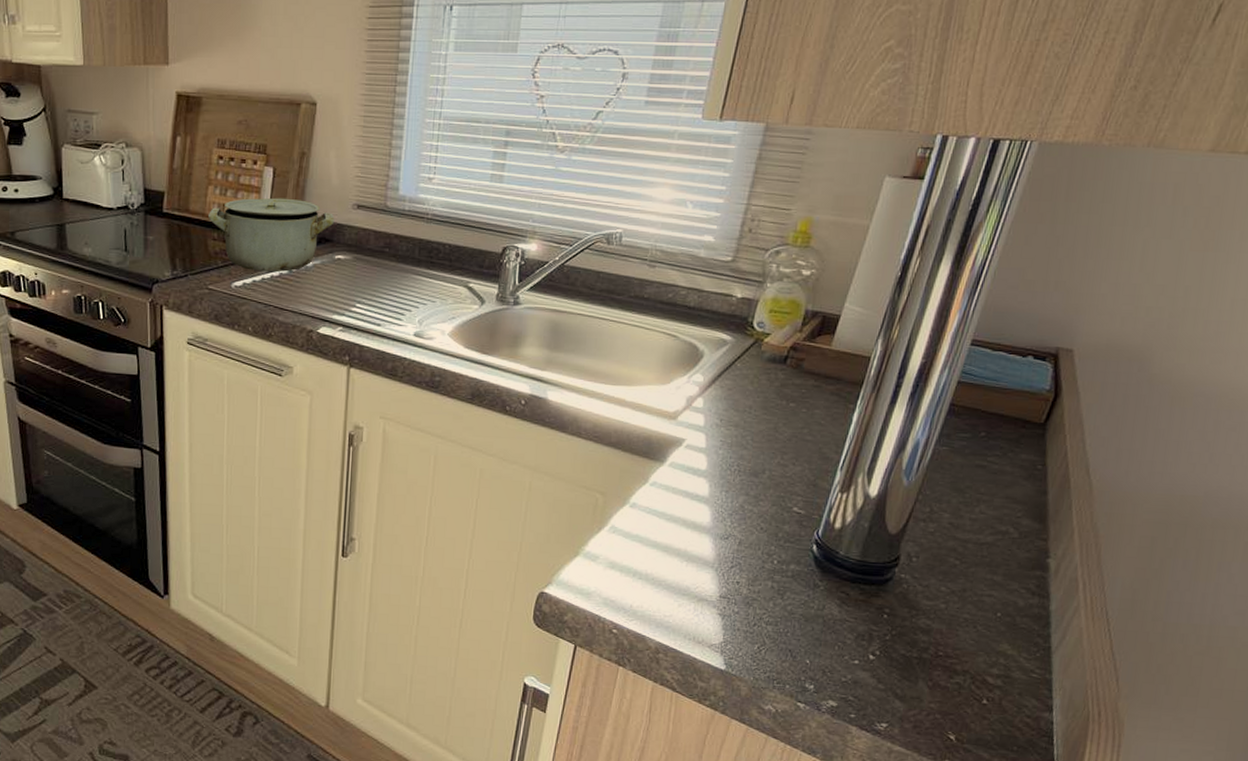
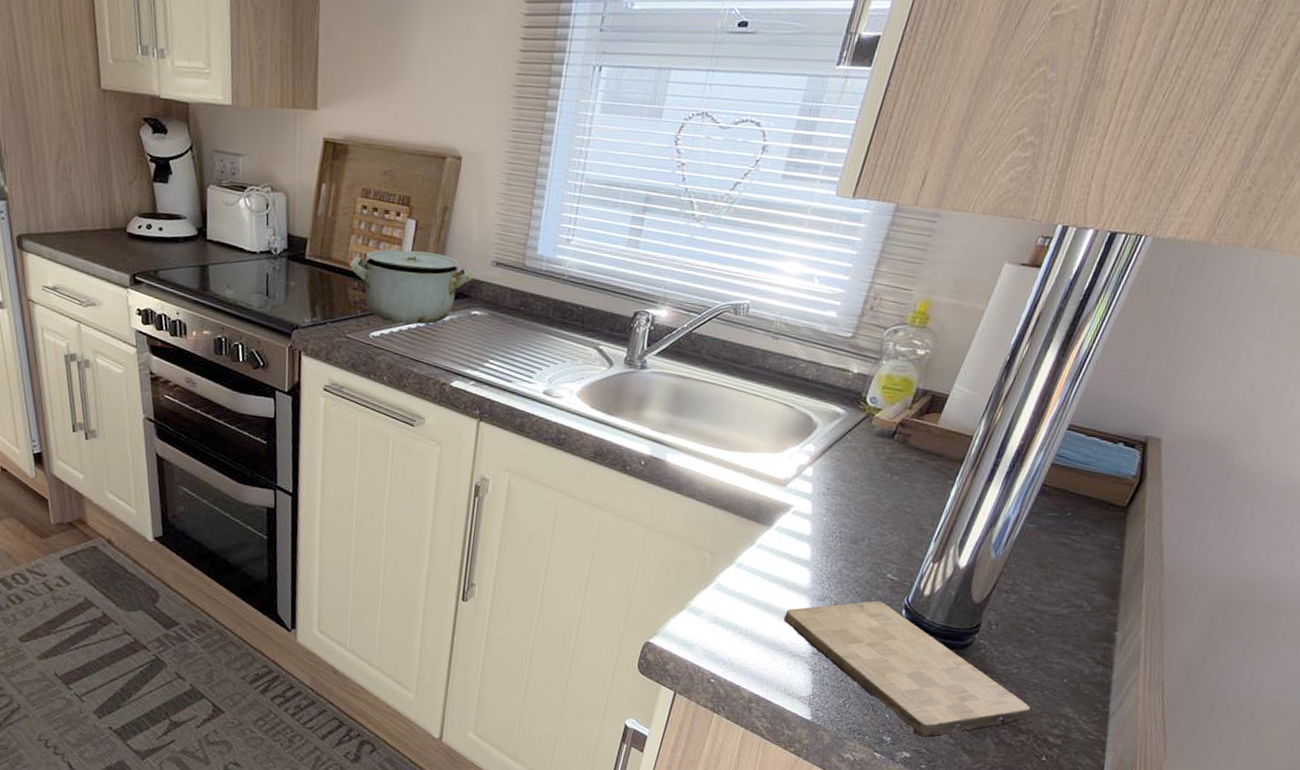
cutting board: none [686,536,964,683] -> present [784,600,1031,737]

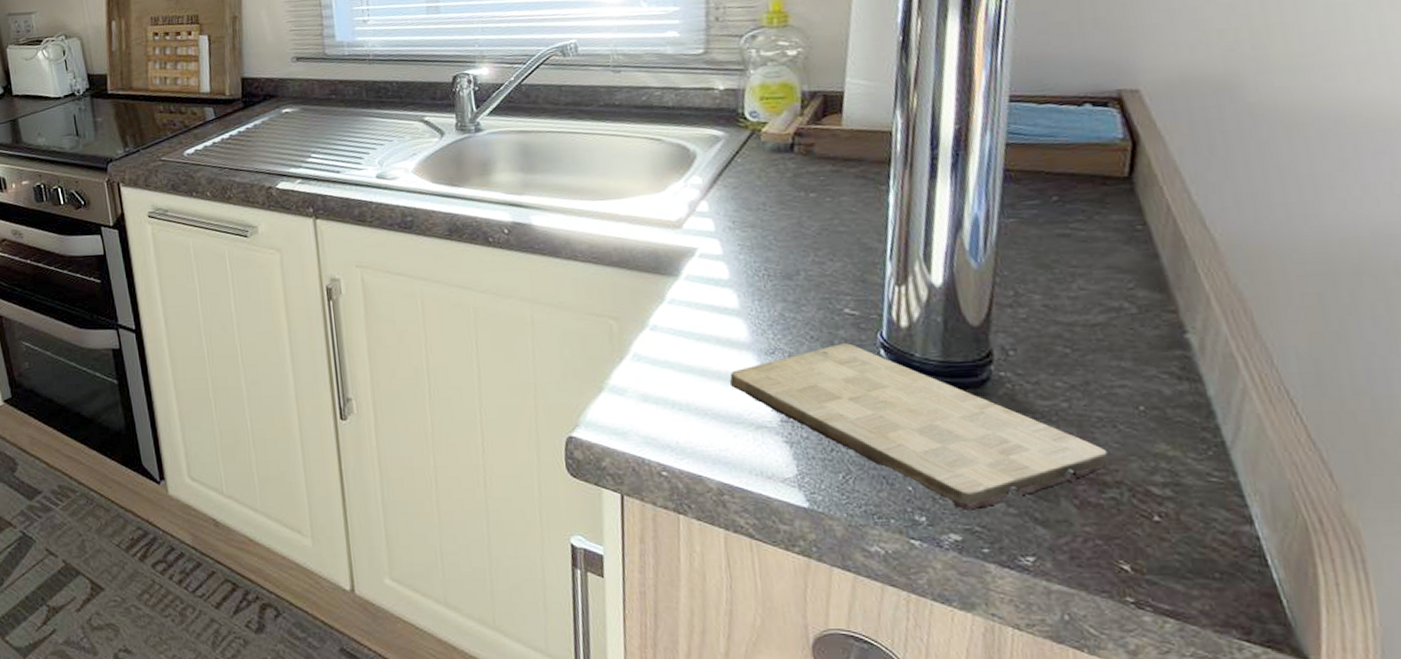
cooking pot: present [350,249,473,325] -> none [152,61,276,137]

